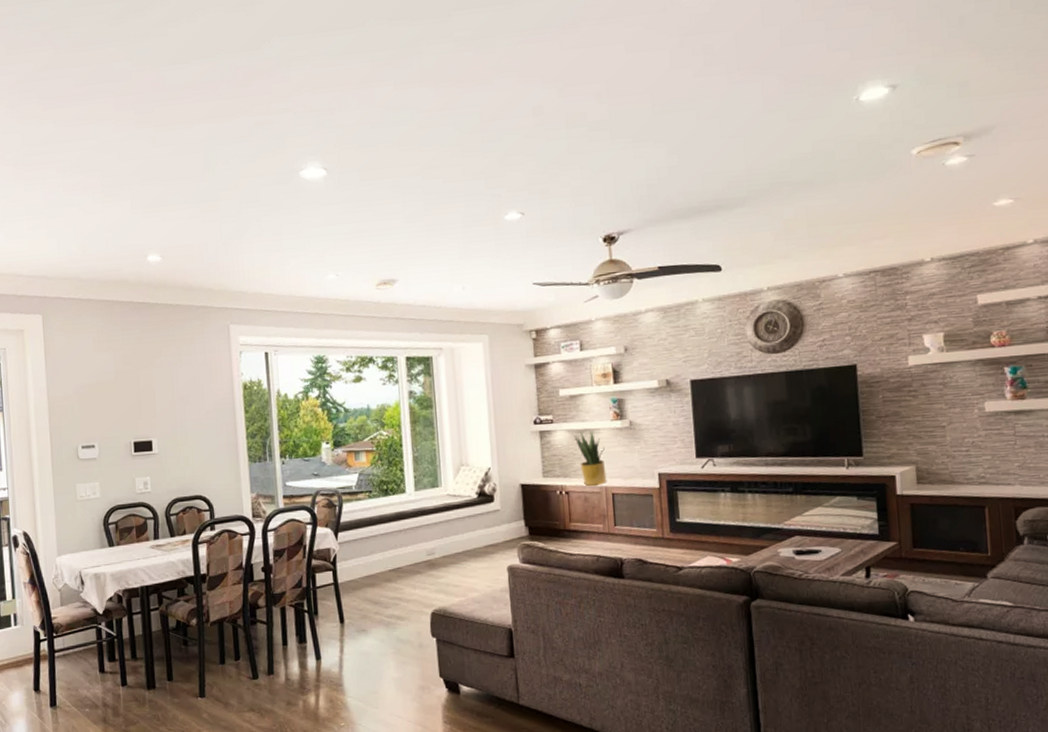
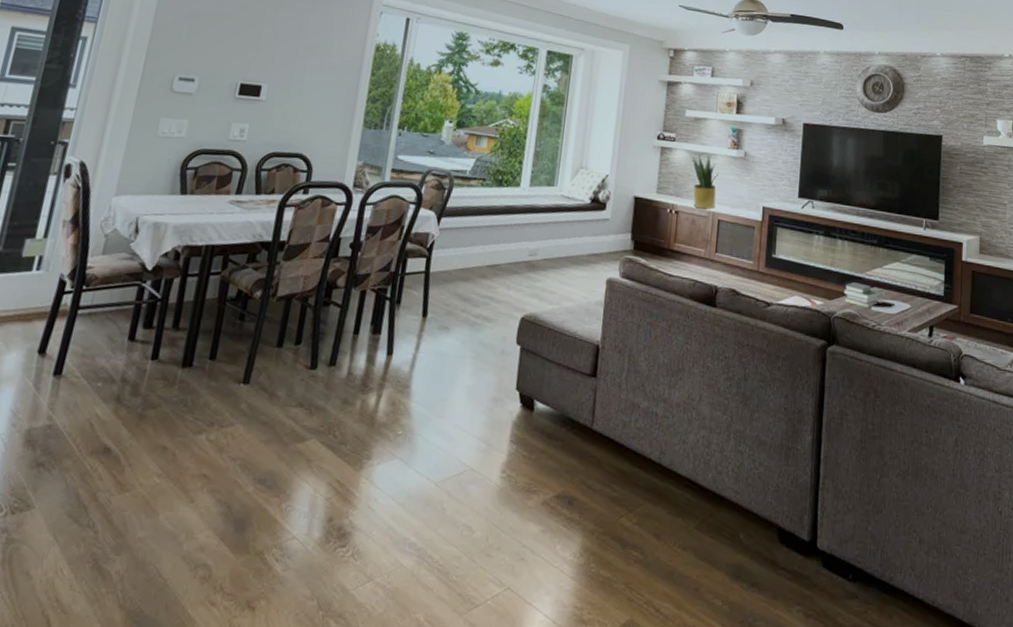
books: none [761,533,804,558] -> present [844,281,880,308]

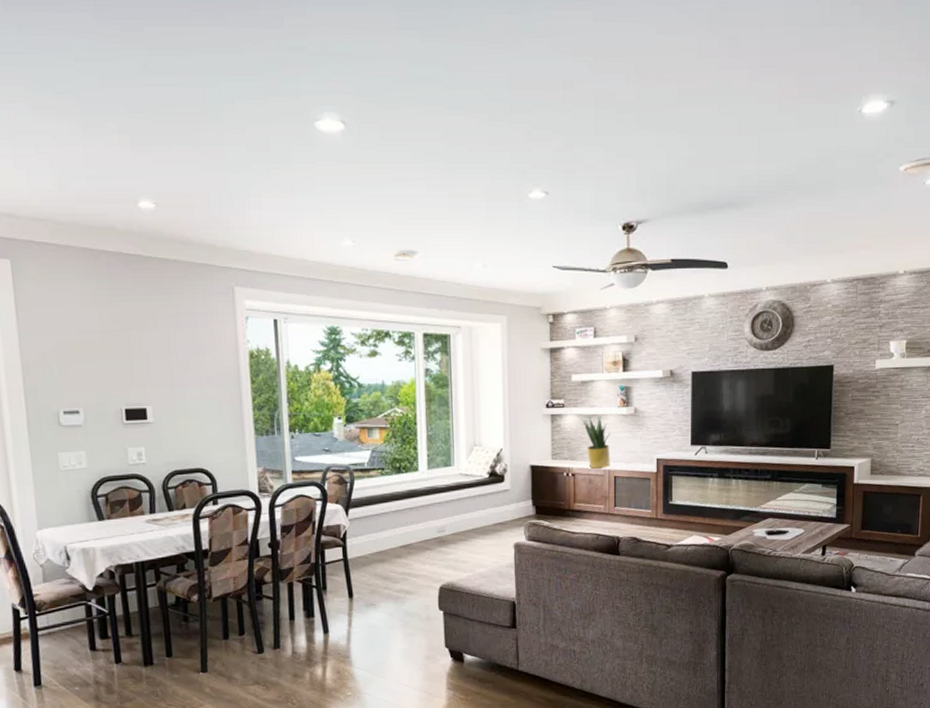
books: present [844,281,880,308] -> none [740,515,775,538]

